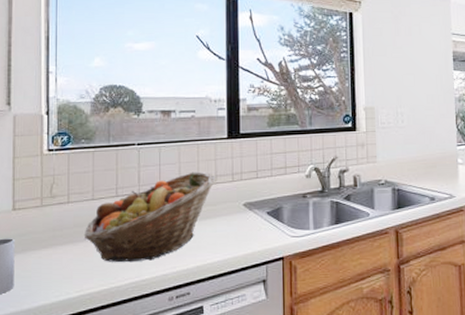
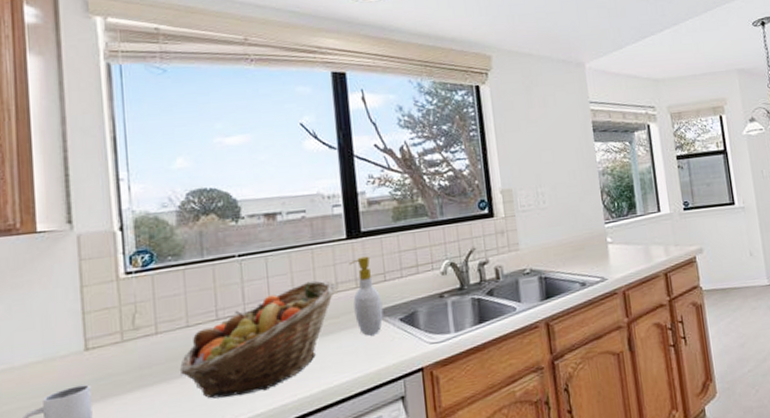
soap bottle: none [227,155,253,224] -> present [348,256,384,336]

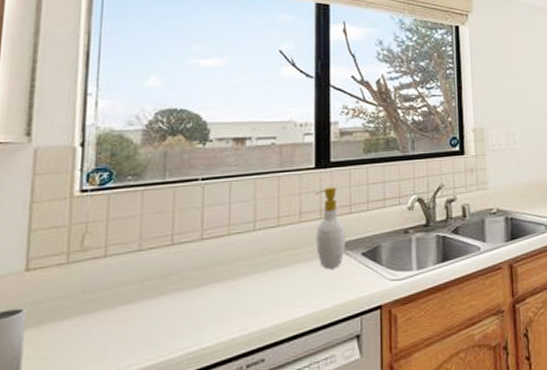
fruit basket: present [180,280,337,399] -> none [126,209,301,329]

